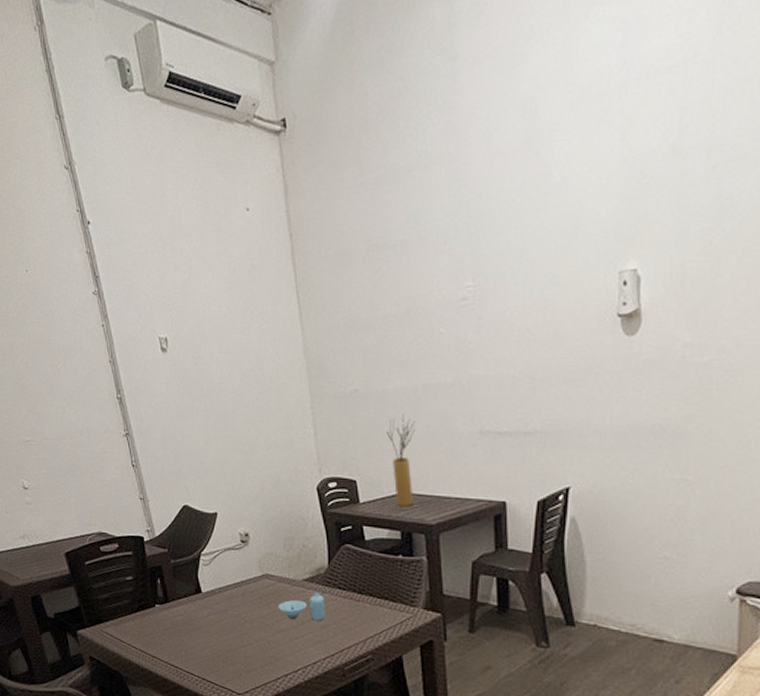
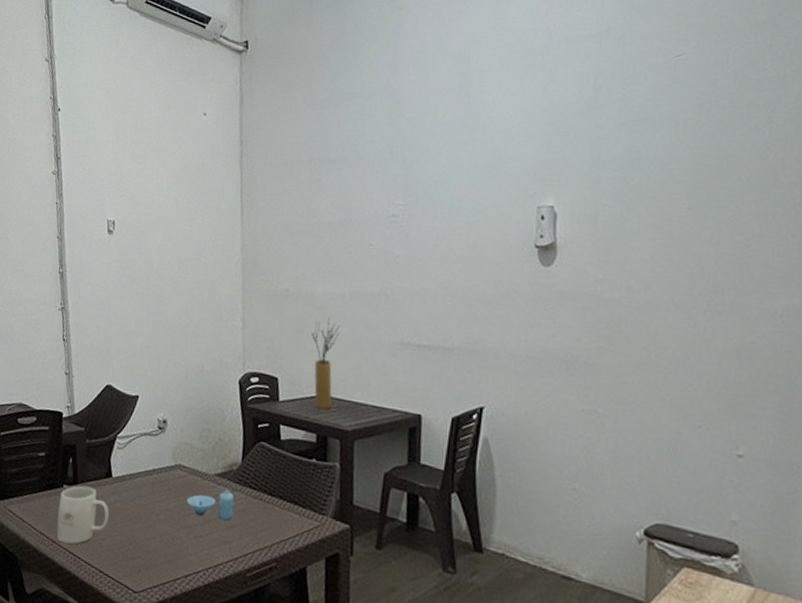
mug: none [153,603,205,658] -> present [56,485,110,544]

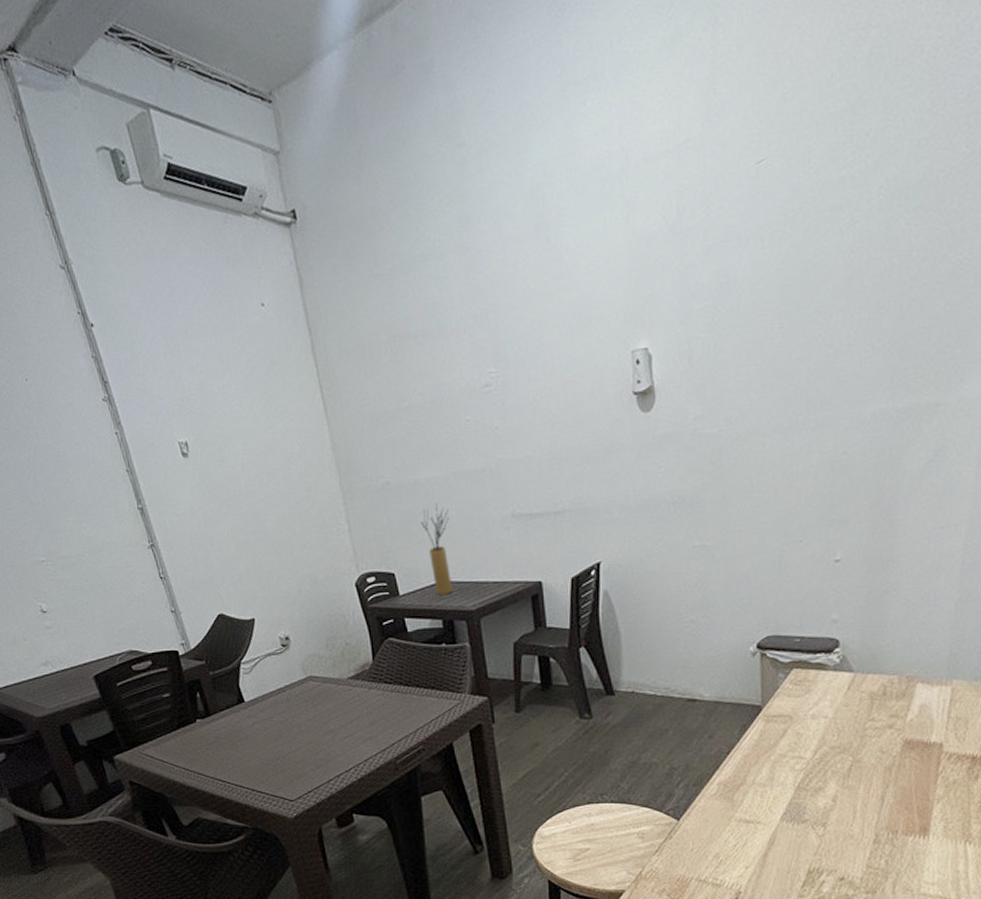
mug: present [56,485,110,544] -> none [195,716,251,773]
sugar dispenser: present [186,489,235,521] -> none [324,689,374,720]

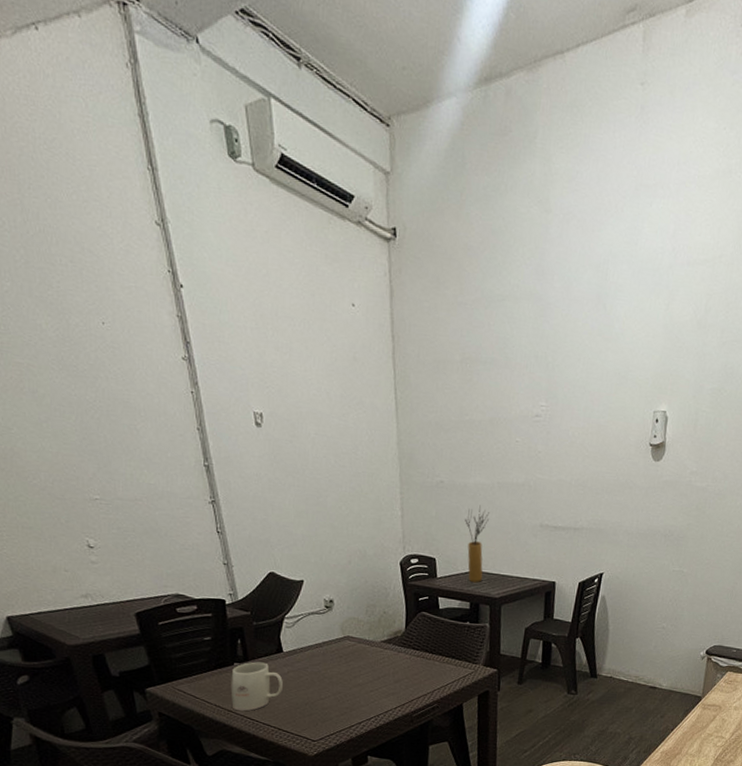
mug: none [195,716,251,773] -> present [230,662,284,712]

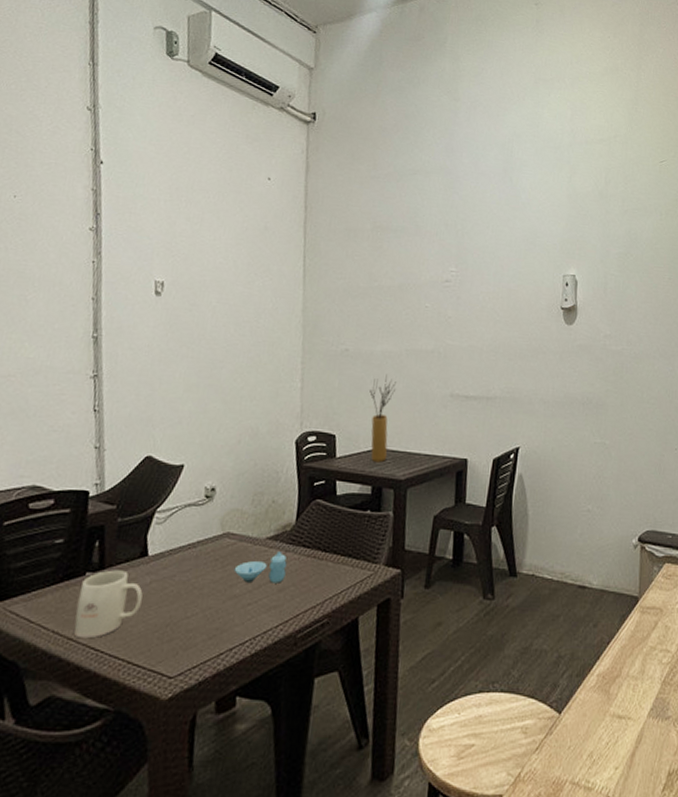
sugar dispenser: none [356,652,400,676] -> present [233,552,287,584]

